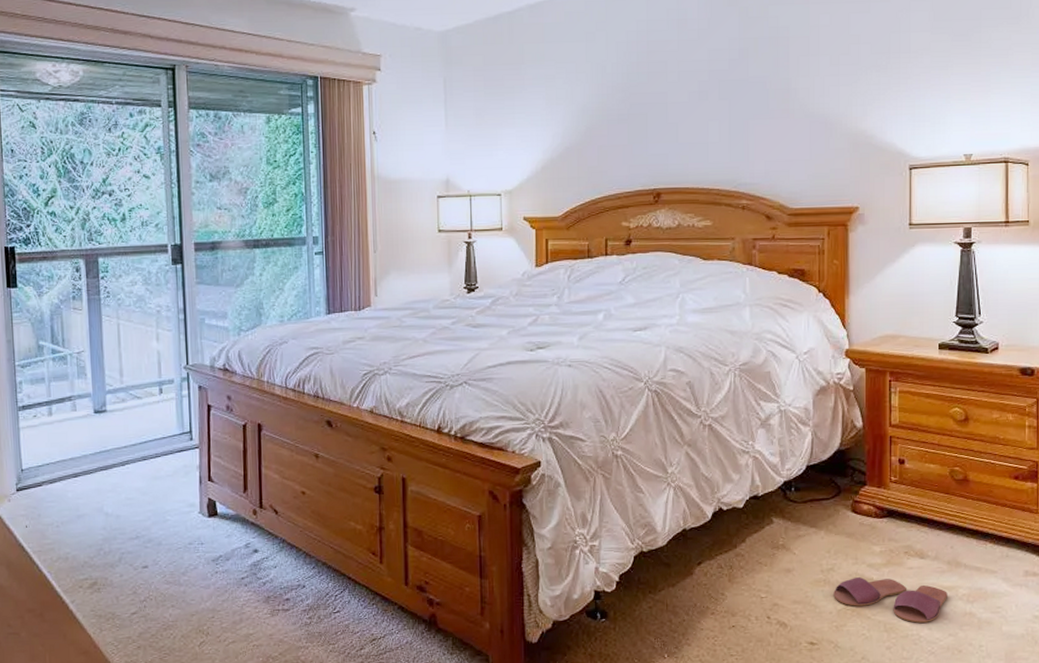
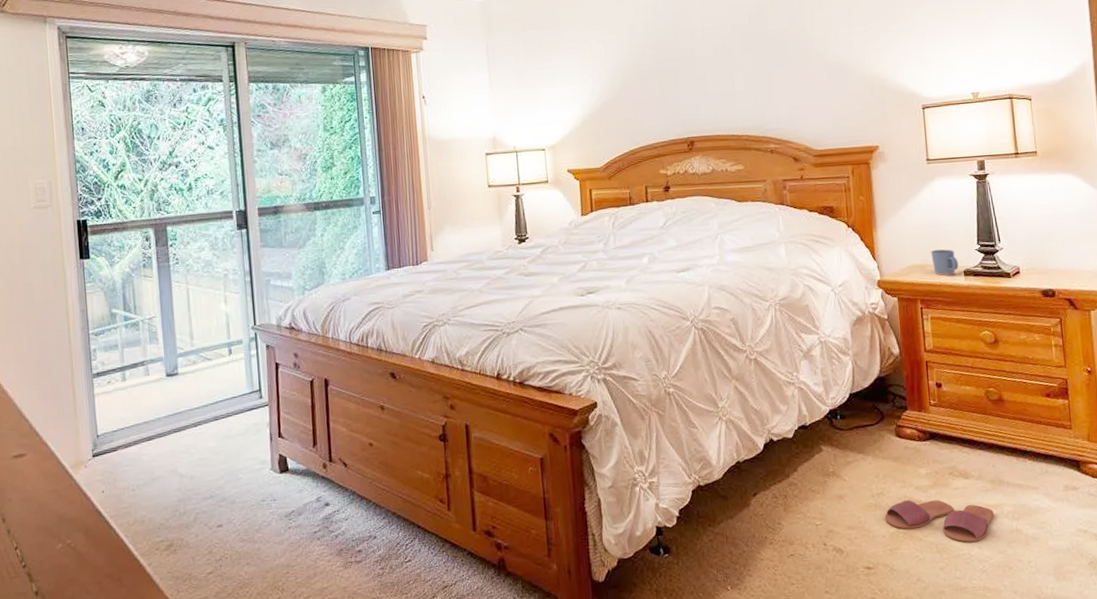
mug: none [905,320,934,348] -> present [931,249,959,276]

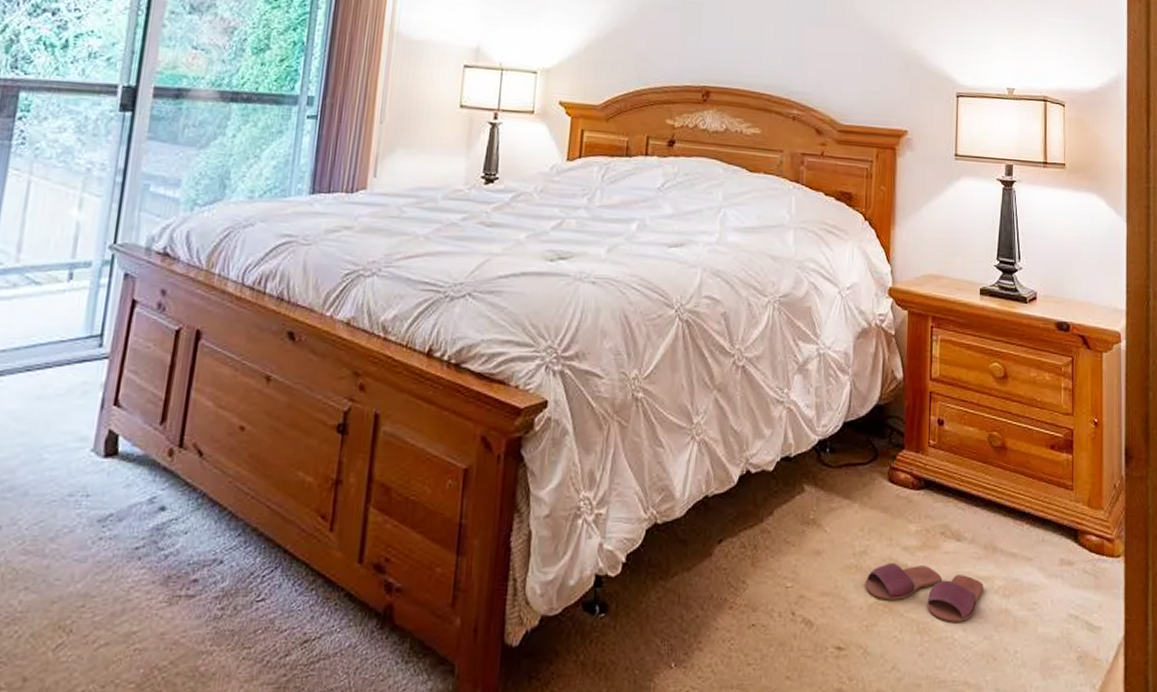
mug: present [931,249,959,276] -> none [948,260,976,292]

